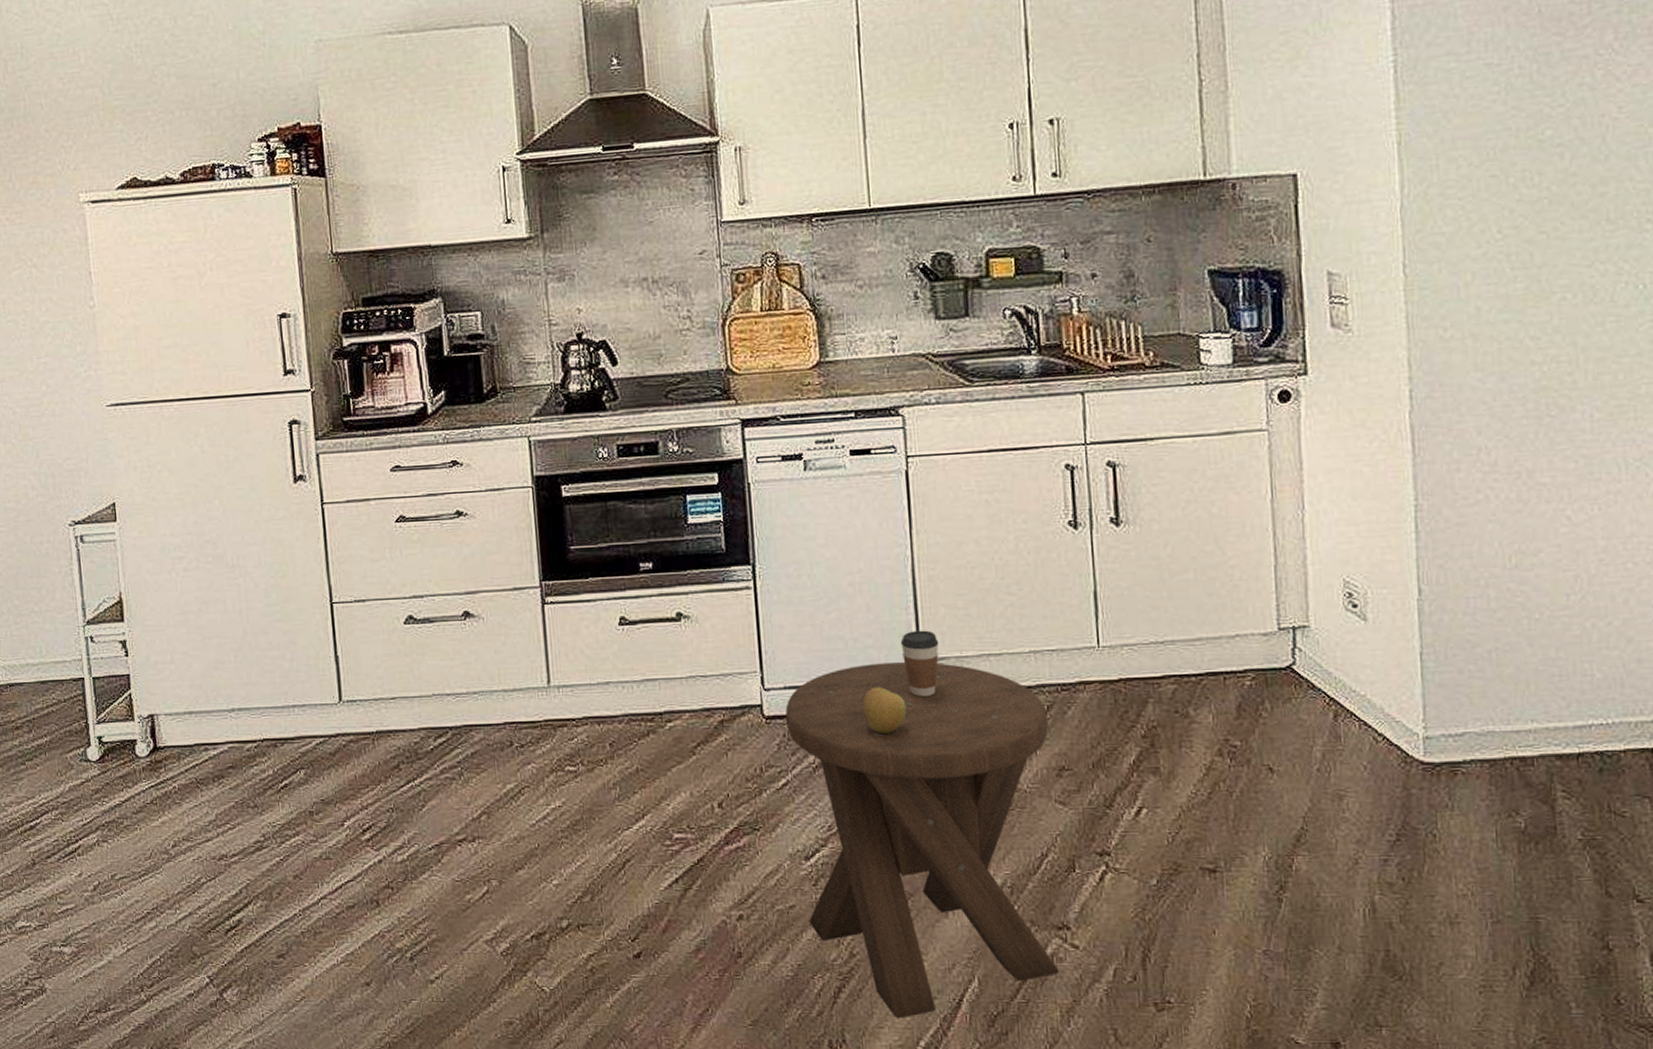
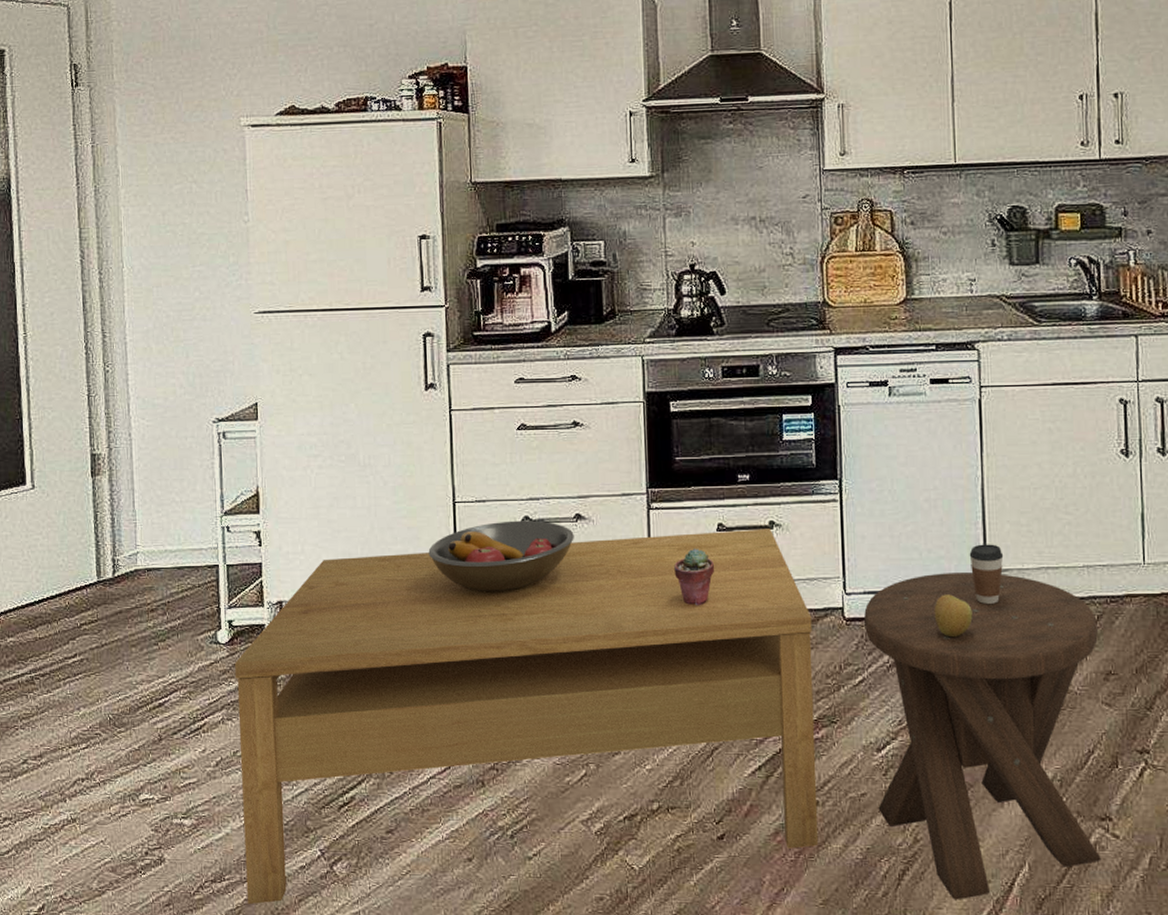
coffee table: none [106,621,745,1035] -> present [234,528,819,905]
fruit bowl: none [306,620,463,699] -> present [428,520,574,593]
potted succulent: none [574,644,619,708] -> present [674,548,715,606]

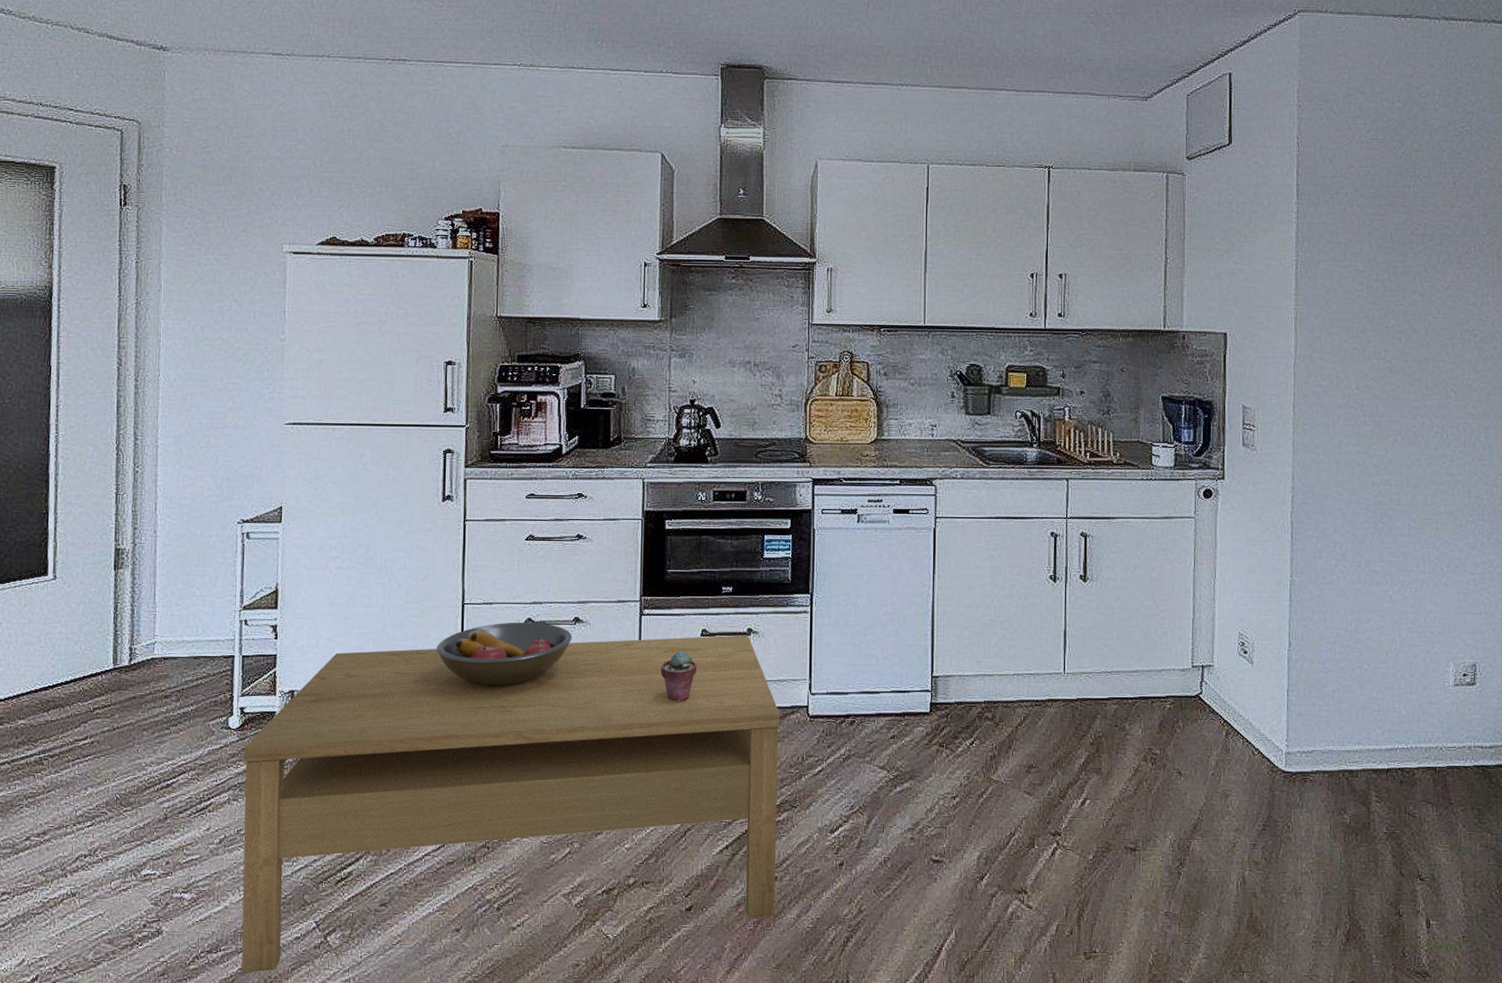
music stool: present [864,573,1101,900] -> none [826,677,1023,964]
apple: present [934,594,973,638] -> none [886,696,919,734]
coffee cup: present [969,544,1004,605] -> none [919,653,948,706]

